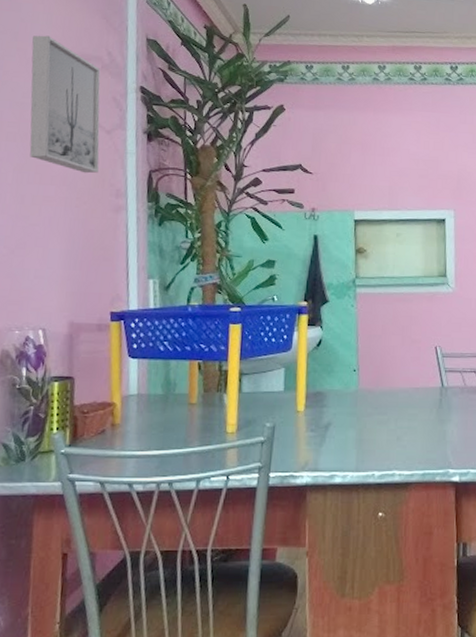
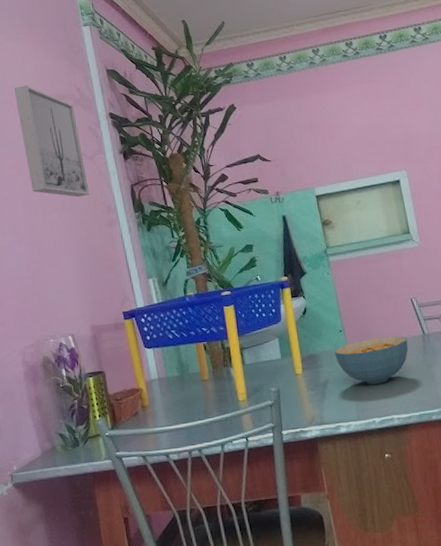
cereal bowl: none [343,383,424,434] -> present [334,336,409,385]

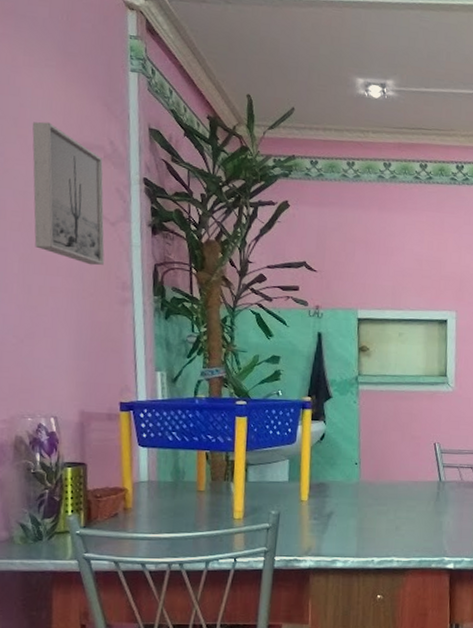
cereal bowl: present [334,336,409,385] -> none [345,476,423,524]

